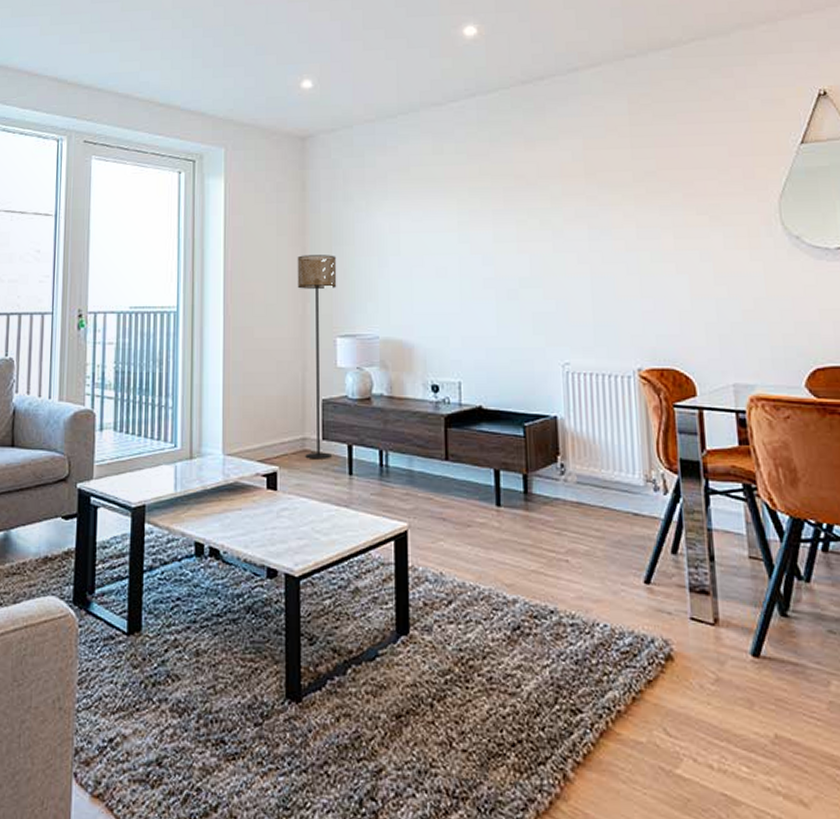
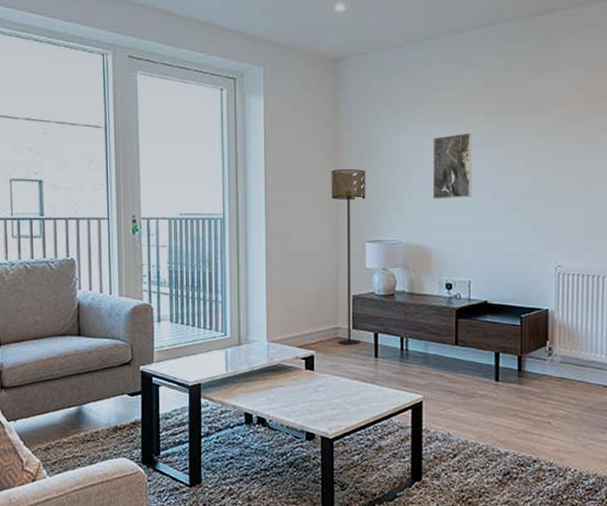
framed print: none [411,211,458,287] -> present [433,132,472,199]

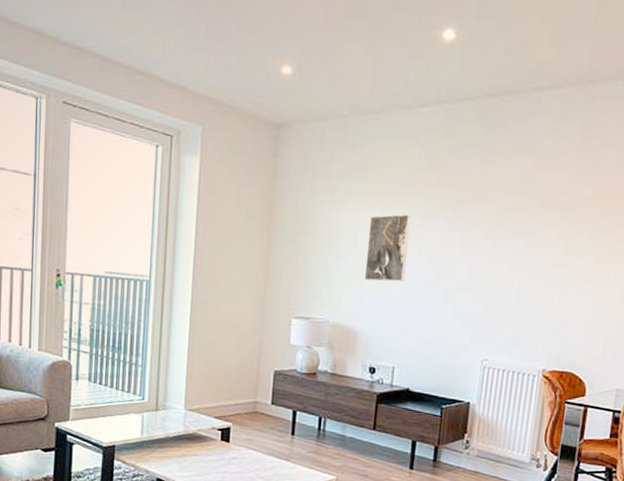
floor lamp: present [331,169,366,345] -> none [256,240,299,421]

